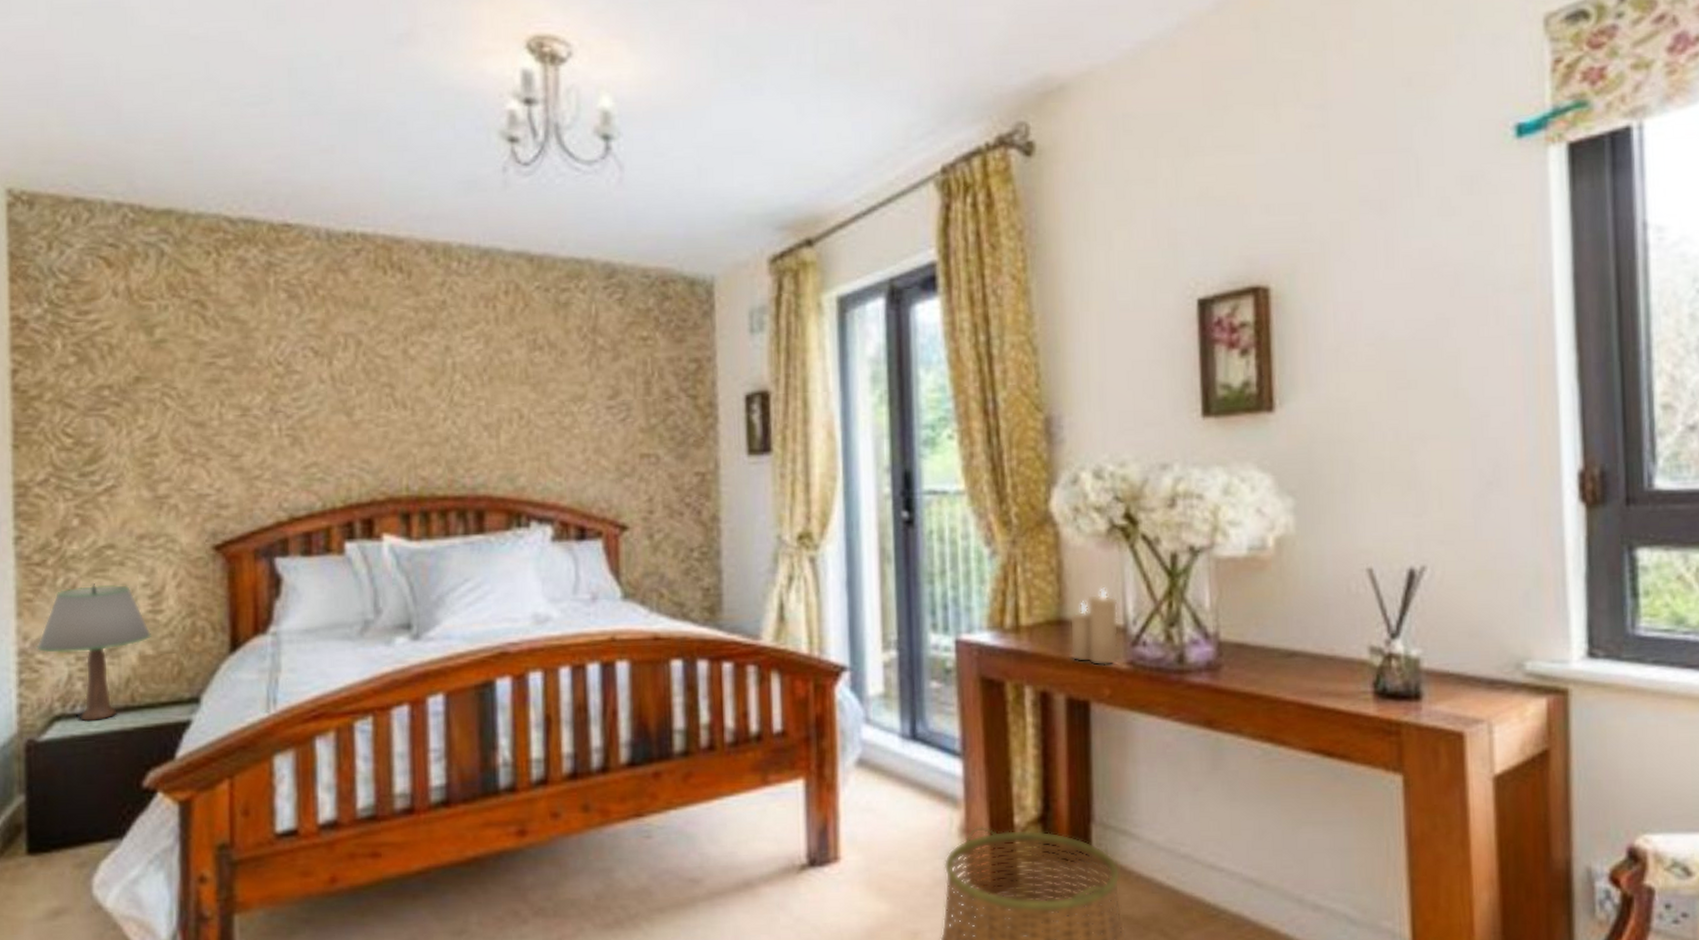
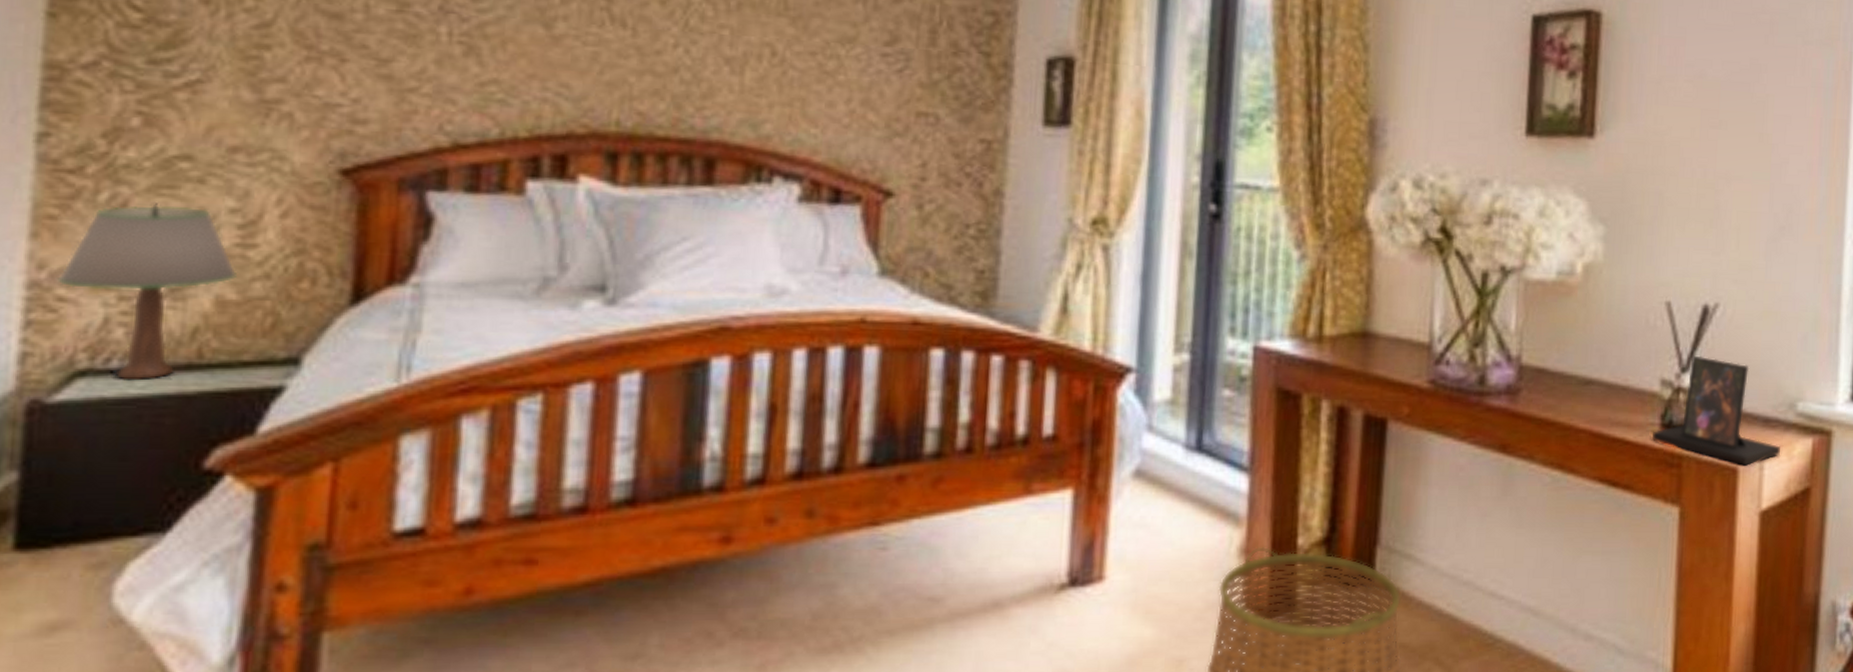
candle: present [1069,587,1119,666] -> none [1372,302,1425,383]
photo frame: none [1366,620,1510,730] -> present [1652,355,1780,466]

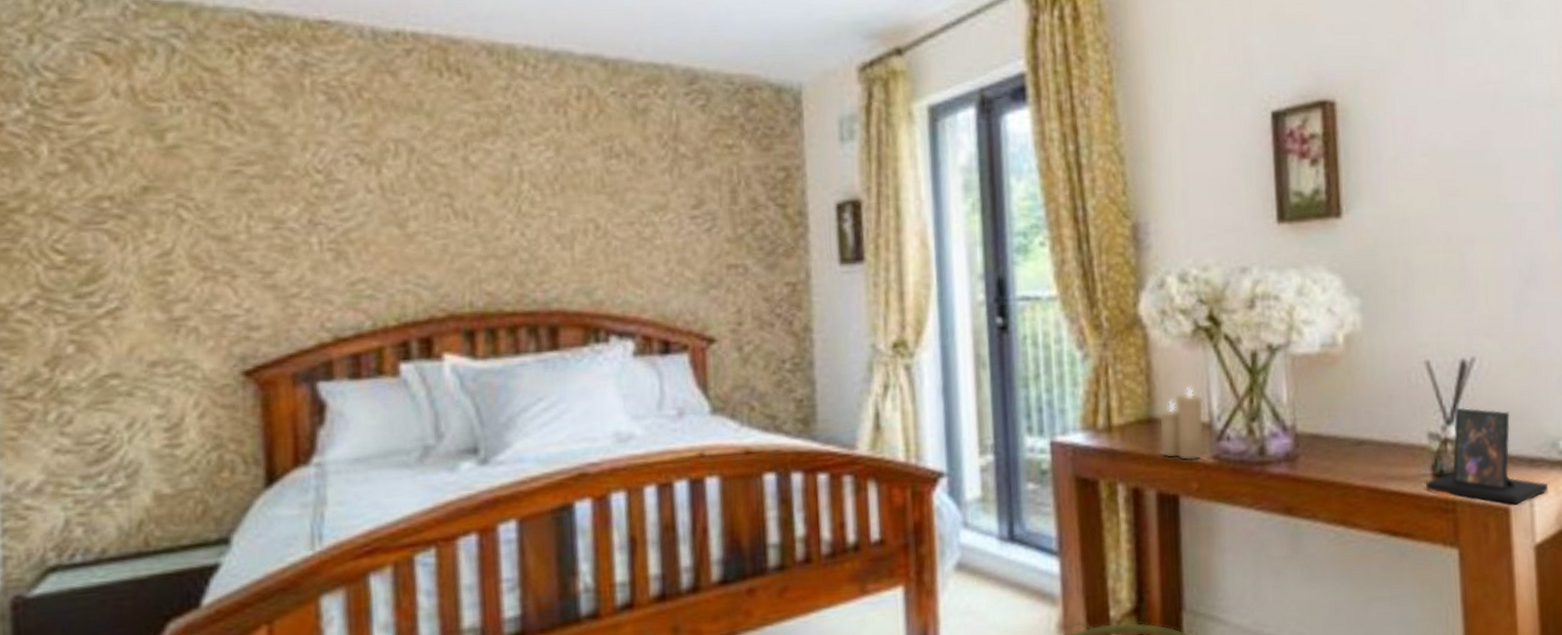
table lamp: present [57,203,237,381] -> none [23,417,168,572]
candle: none [1372,302,1425,383] -> present [1158,386,1205,461]

